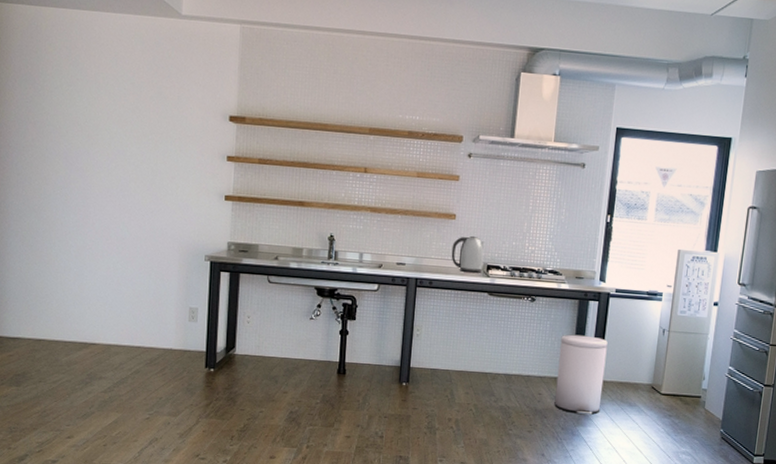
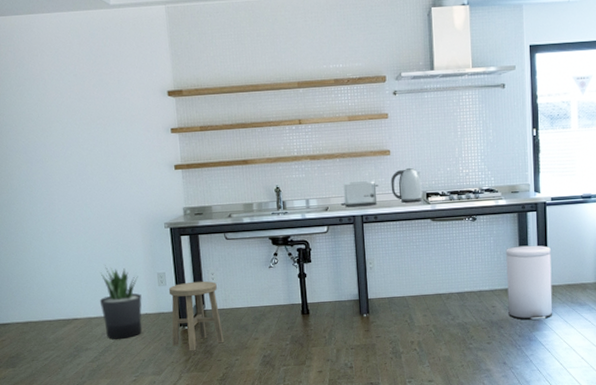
planter: none [122,291,169,372] -> present [99,265,143,339]
stool: none [194,322,252,396] -> present [168,281,224,351]
toaster: none [399,241,439,269] -> present [343,181,379,208]

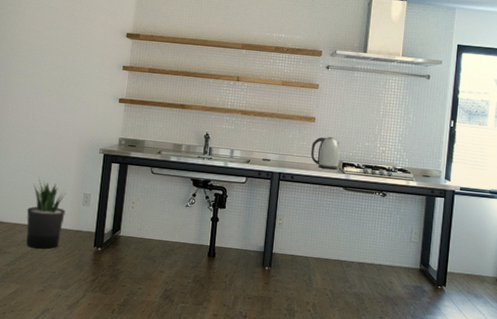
stool: present [168,281,224,351] -> none [83,206,135,273]
toaster: present [343,181,379,208] -> none [265,140,300,165]
pedal bin: present [506,245,553,320] -> none [404,227,454,304]

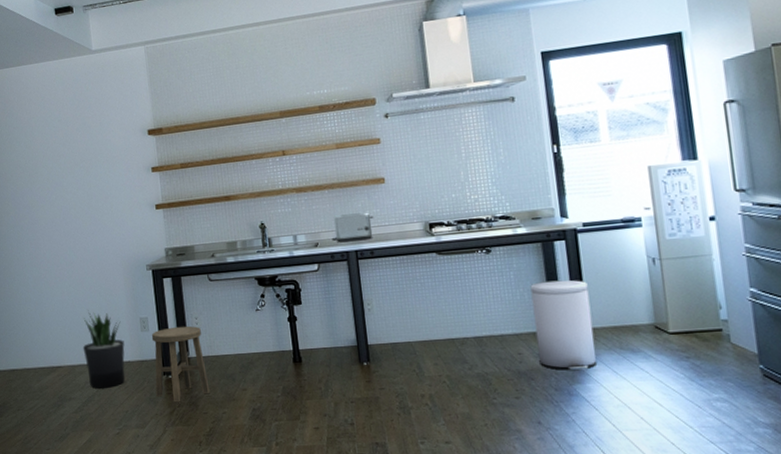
stool: none [83,206,135,273] -> present [151,326,210,403]
toaster: none [265,140,300,165] -> present [333,212,374,243]
kettle: present [310,136,341,170] -> none [386,195,424,235]
pedal bin: none [404,227,454,304] -> present [530,279,597,371]

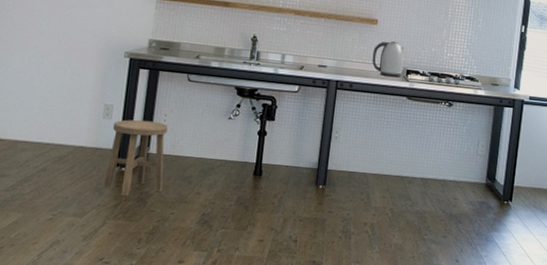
planter: present [82,310,126,389] -> none [30,85,83,171]
toaster: present [333,212,374,243] -> none [321,44,360,72]
kettle: none [386,195,424,235] -> present [372,40,406,77]
pedal bin: present [530,279,597,371] -> none [469,139,522,220]

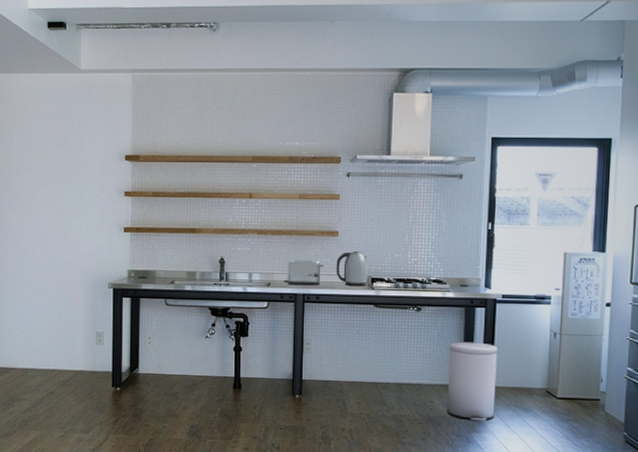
stool: present [103,119,168,197] -> none [103,343,154,413]
toaster: none [321,44,360,72] -> present [287,260,324,285]
pedal bin: none [469,139,522,220] -> present [447,341,498,421]

